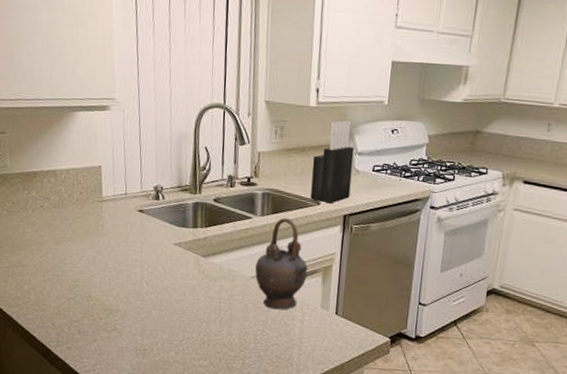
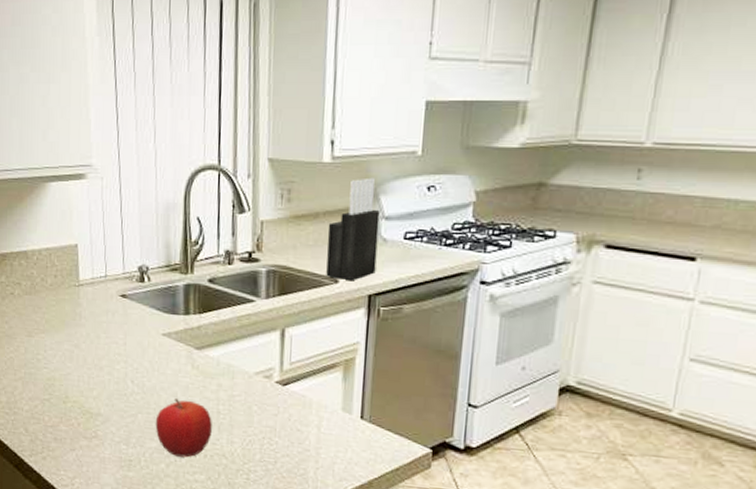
fruit: none [166,297,215,347] -> present [155,397,212,458]
teapot: present [255,218,308,310] -> none [259,300,325,414]

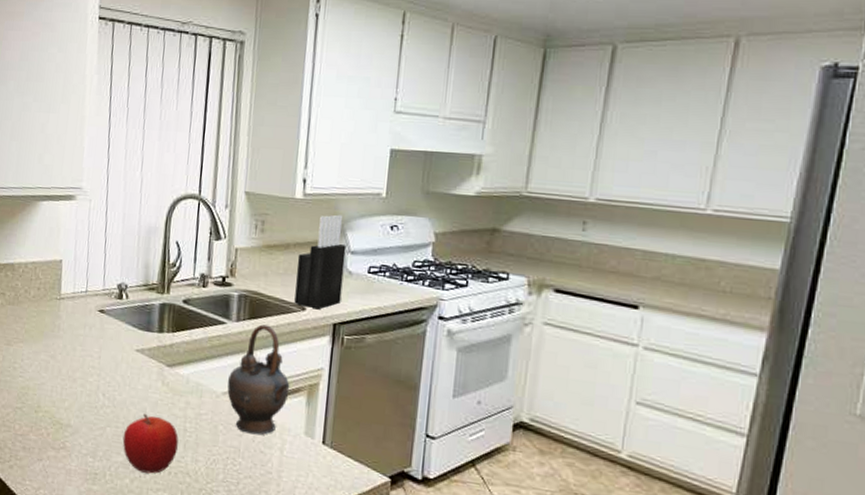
teapot: none [259,300,325,414] -> present [227,324,290,435]

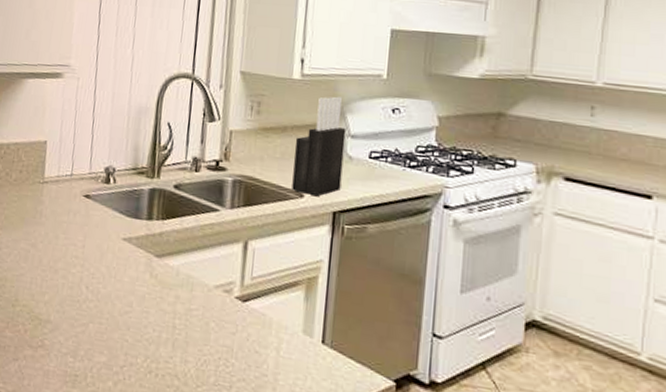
fruit: present [122,413,179,474] -> none [106,307,167,376]
teapot: present [227,324,290,435] -> none [220,212,287,333]

